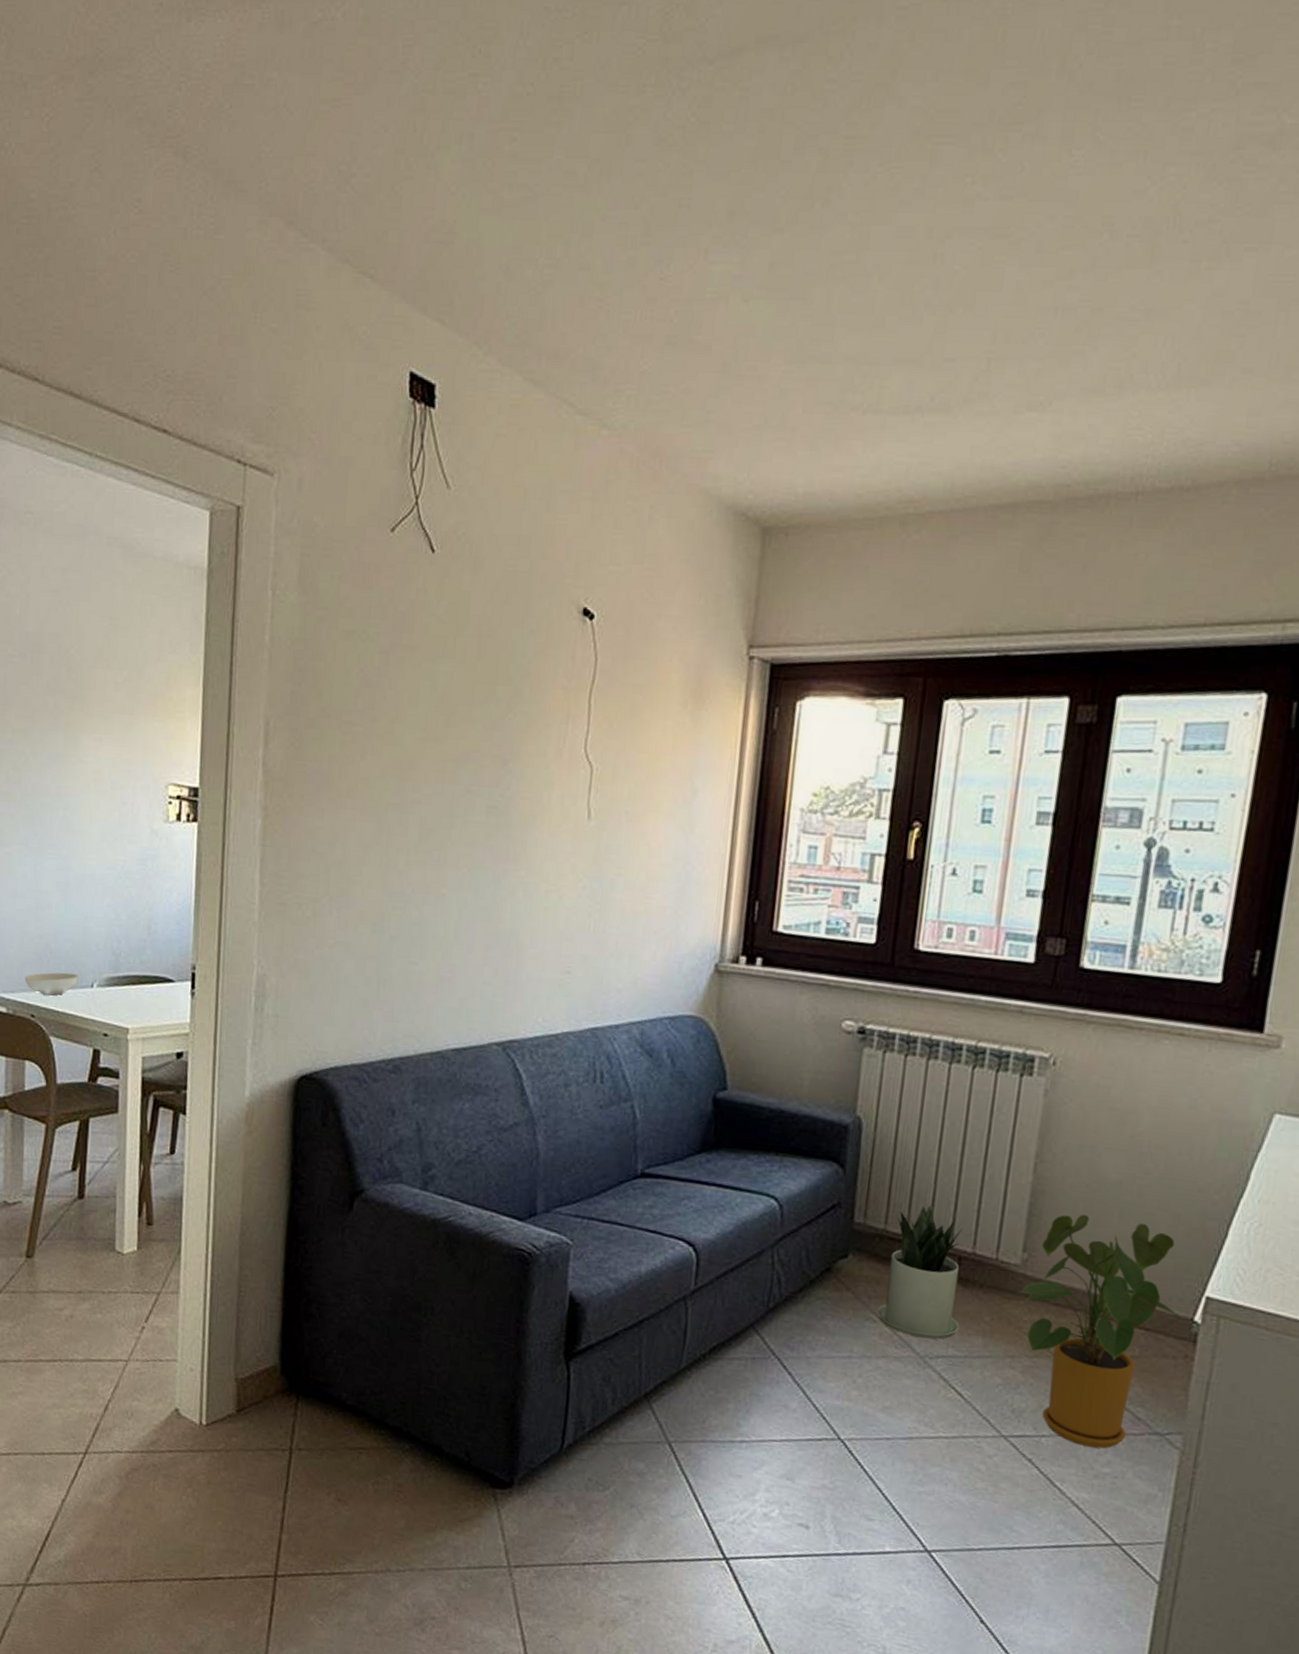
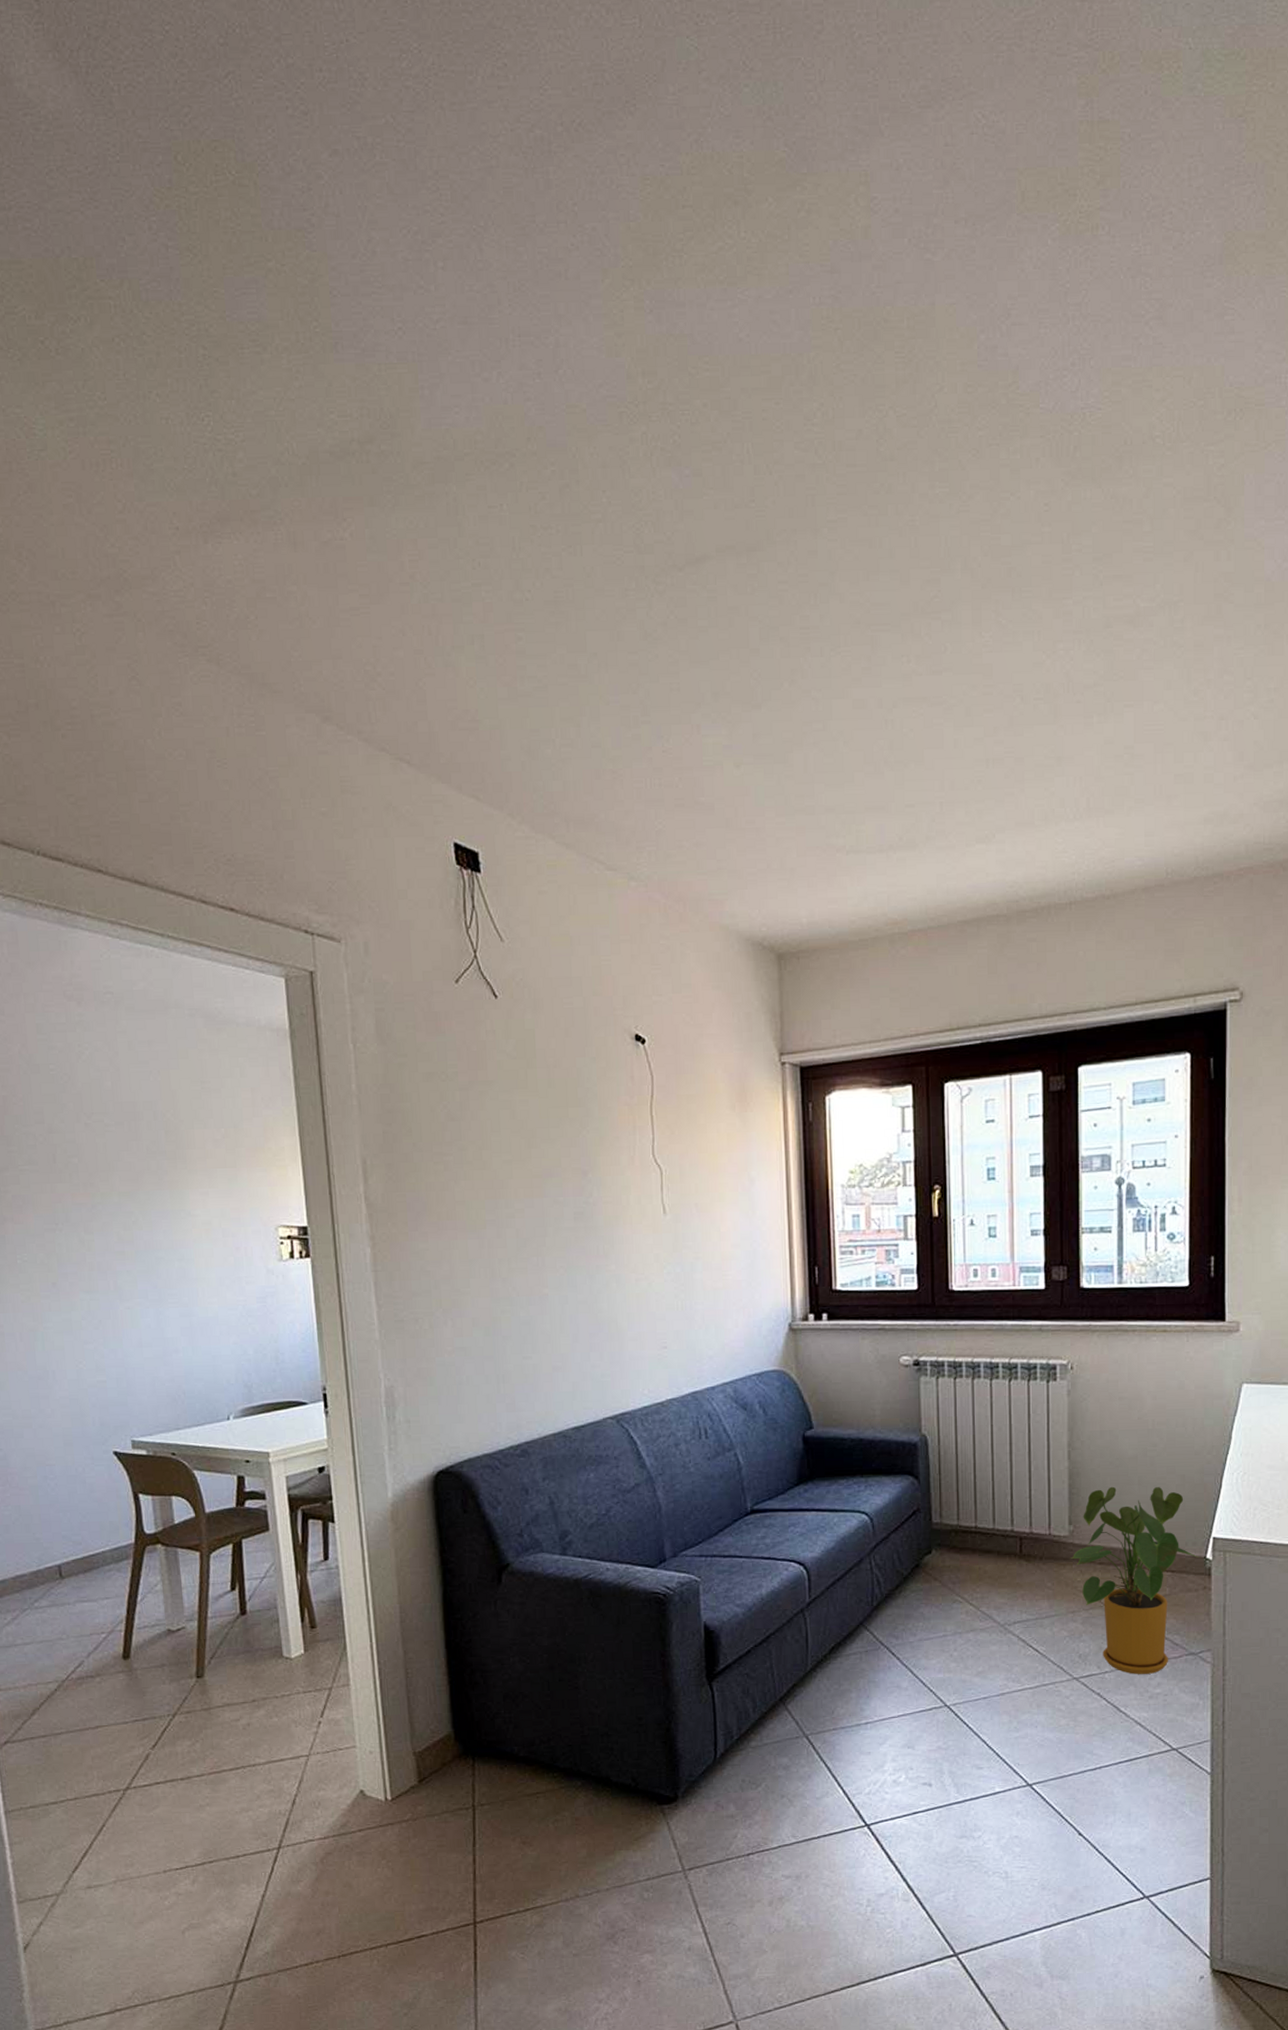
bowl: present [23,972,79,996] -> none [160,1409,215,1433]
planter: present [877,1206,964,1339] -> none [961,1500,1028,1610]

